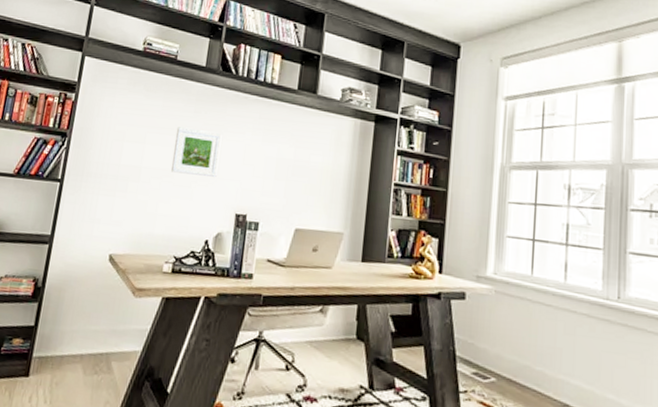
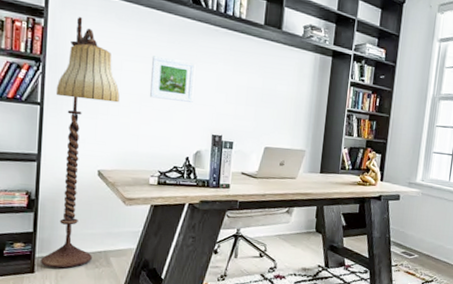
floor lamp: none [36,90,140,373] -> present [40,17,120,269]

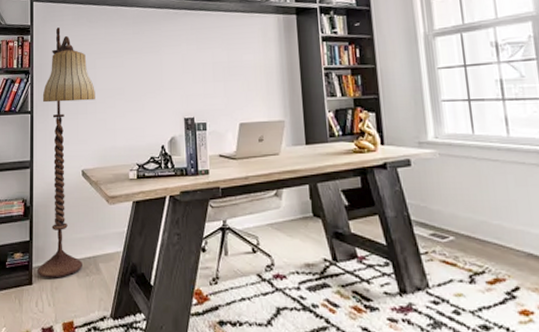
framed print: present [150,55,196,102] -> none [120,48,162,90]

